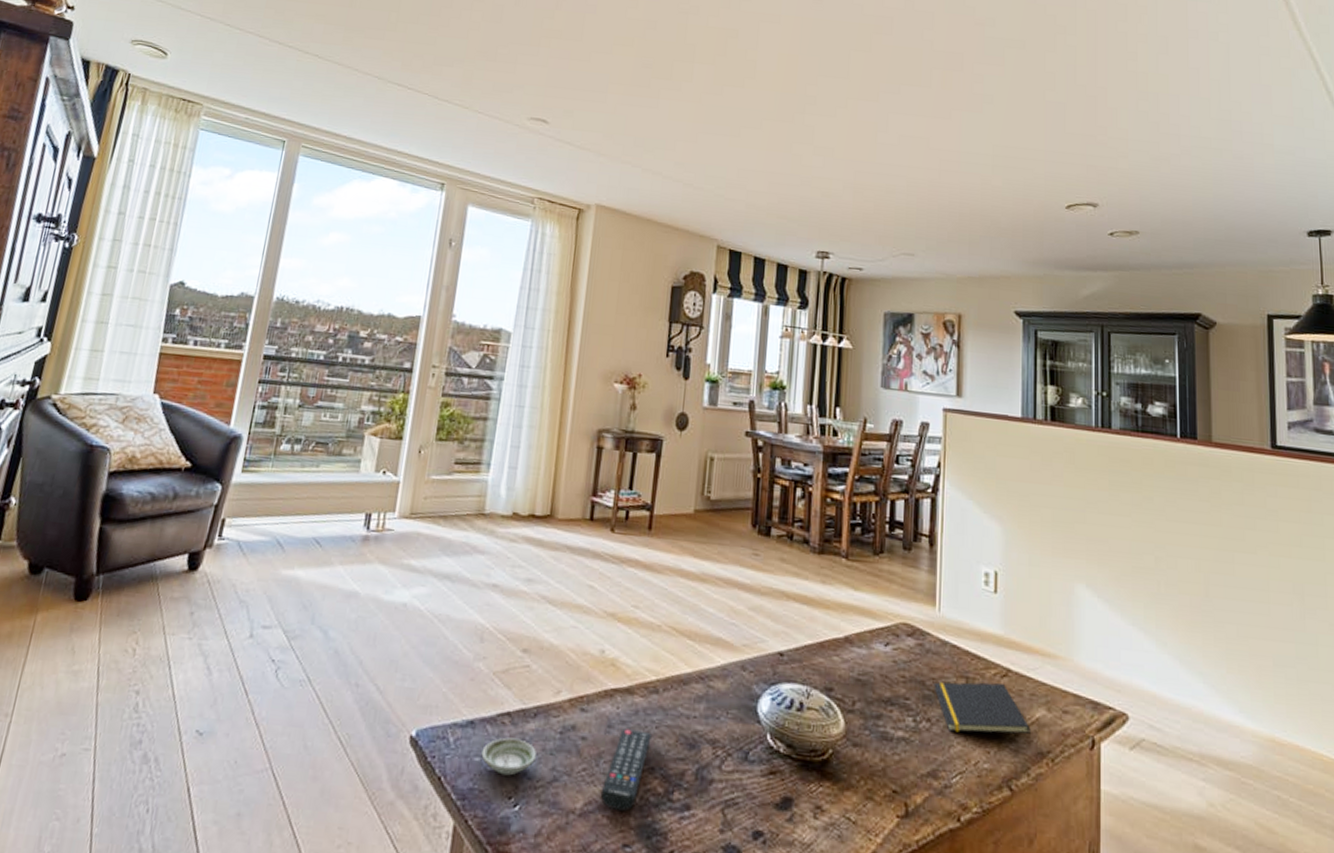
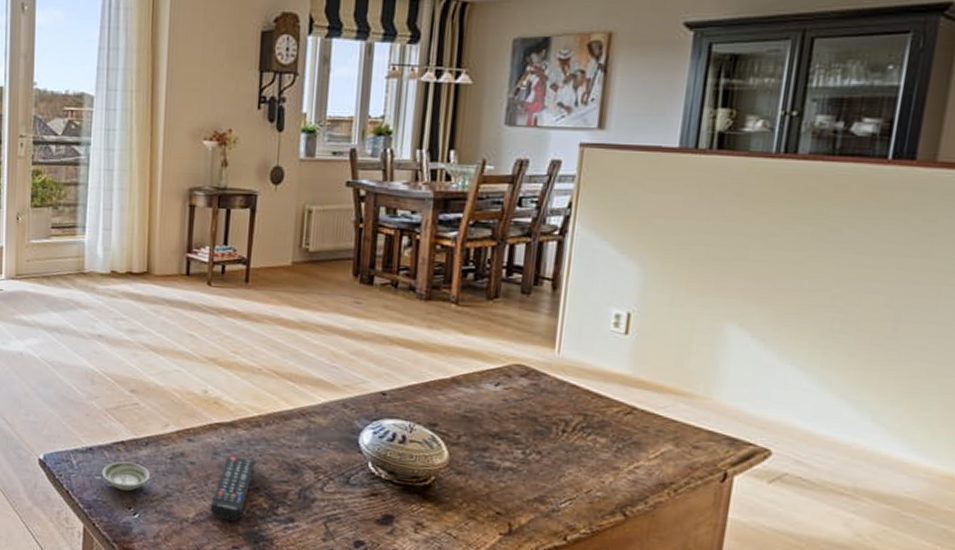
notepad: present [934,682,1031,734] -> none [547,419,653,467]

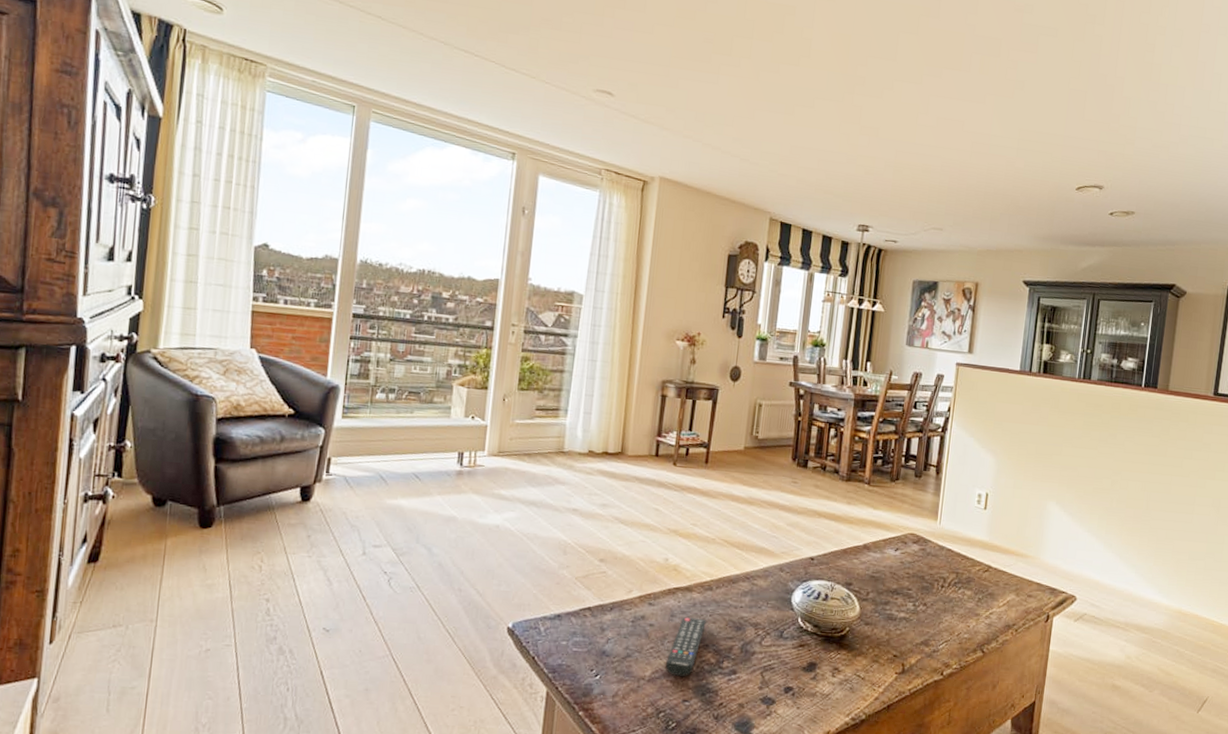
saucer: present [101,461,151,491] -> none [567,626,614,654]

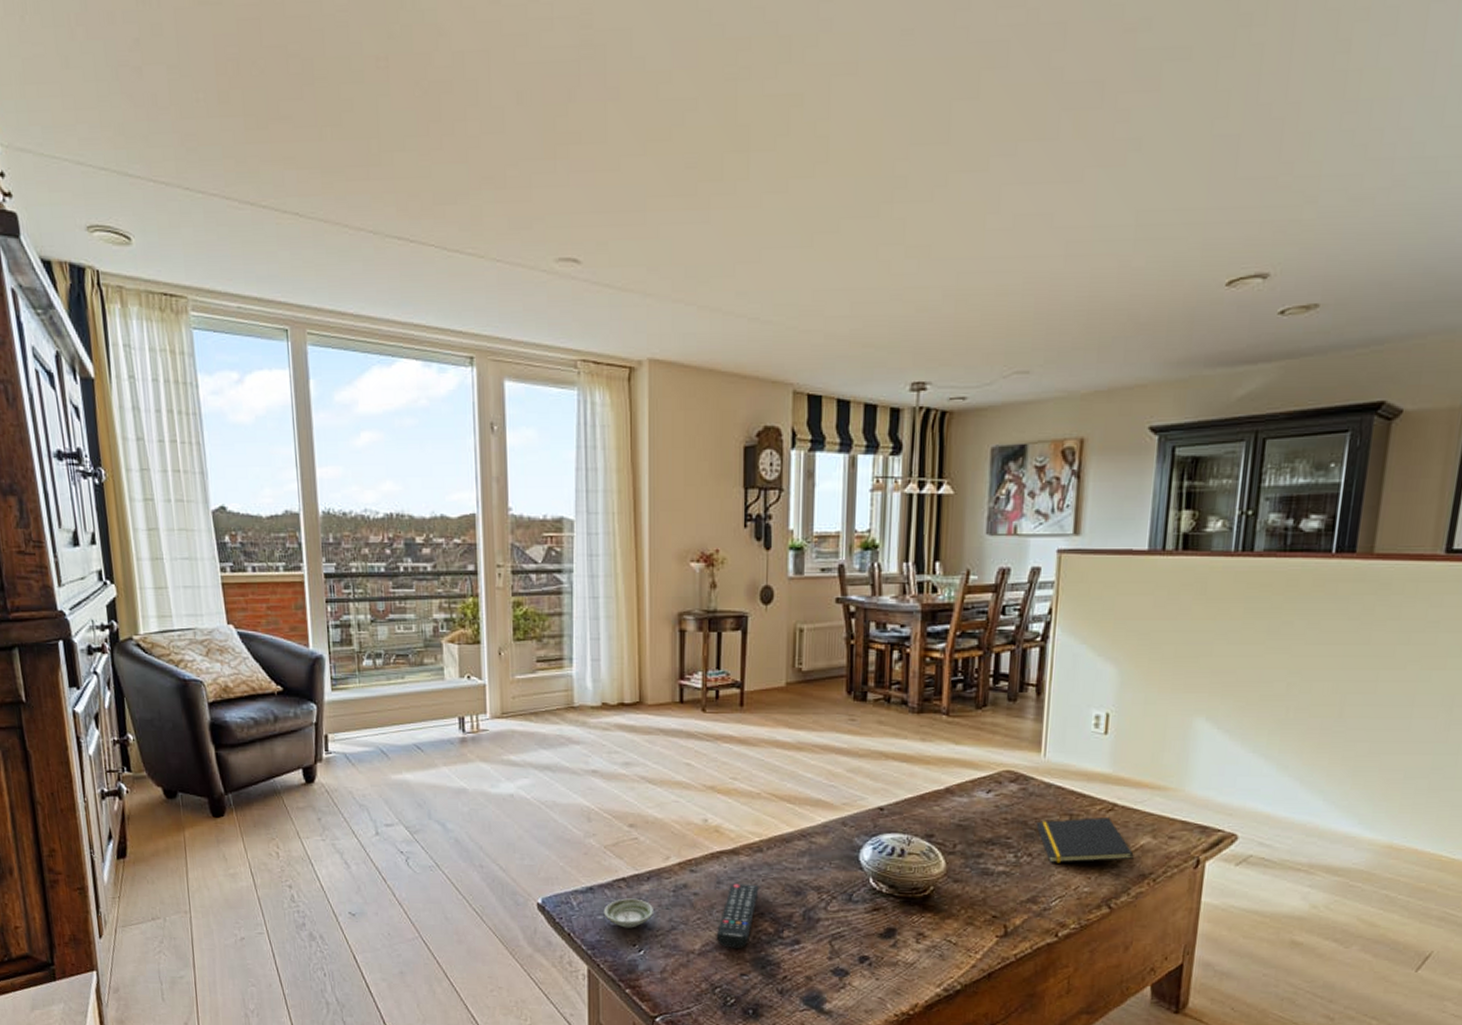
saucer: none [567,626,614,654] -> present [603,898,655,928]
notepad: none [931,576,1002,613] -> present [1036,818,1134,863]

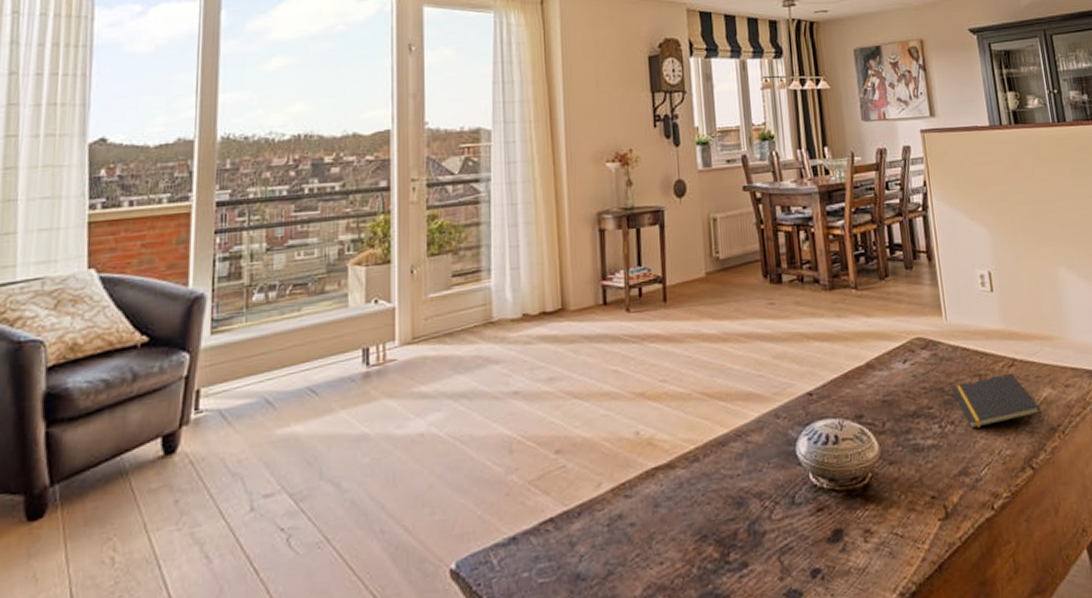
saucer: present [603,898,655,928] -> none [529,542,588,584]
remote control: present [716,883,759,949] -> none [657,501,700,588]

